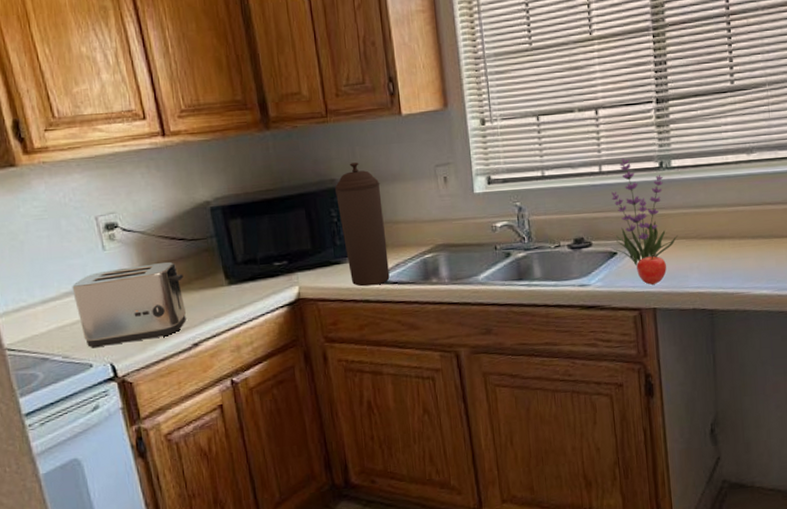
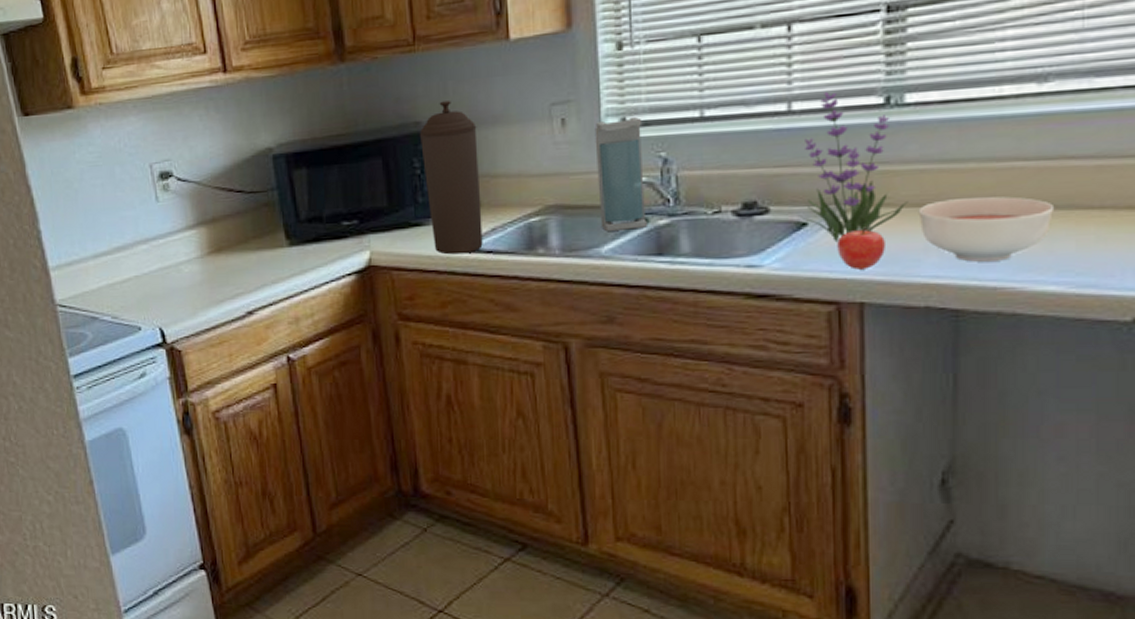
toaster: present [72,261,186,348] -> none [124,216,241,310]
soap dispenser: none [468,175,510,264] -> present [594,116,647,232]
bowl: none [684,230,763,276] -> present [918,196,1055,262]

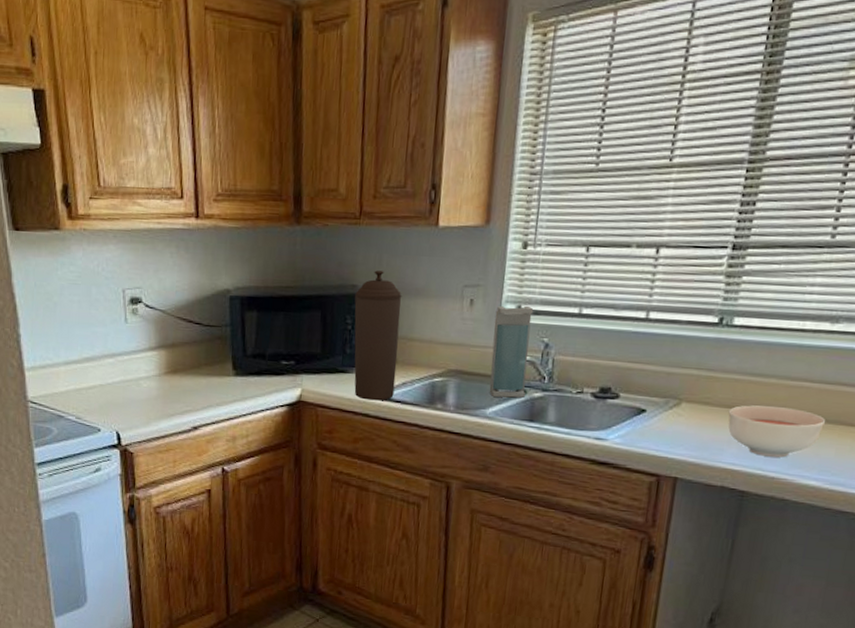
plant: present [801,92,909,243] -> none [642,307,723,428]
fruit: present [837,227,885,270] -> none [664,418,701,452]

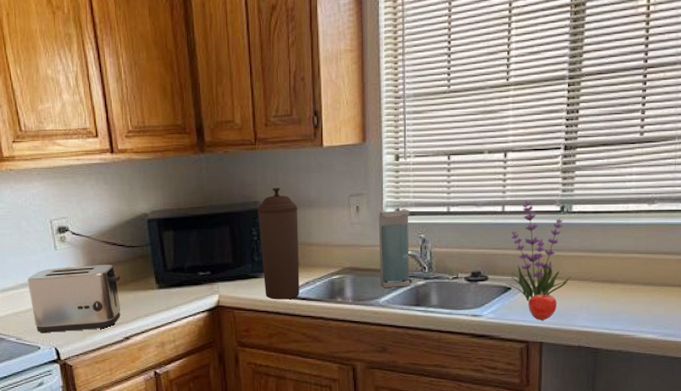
toaster: none [93,342,194,416] -> present [27,264,121,333]
plant: none [642,307,723,428] -> present [507,201,572,302]
fruit: none [664,418,701,452] -> present [528,292,557,320]
bowl: present [728,405,826,458] -> none [577,275,654,318]

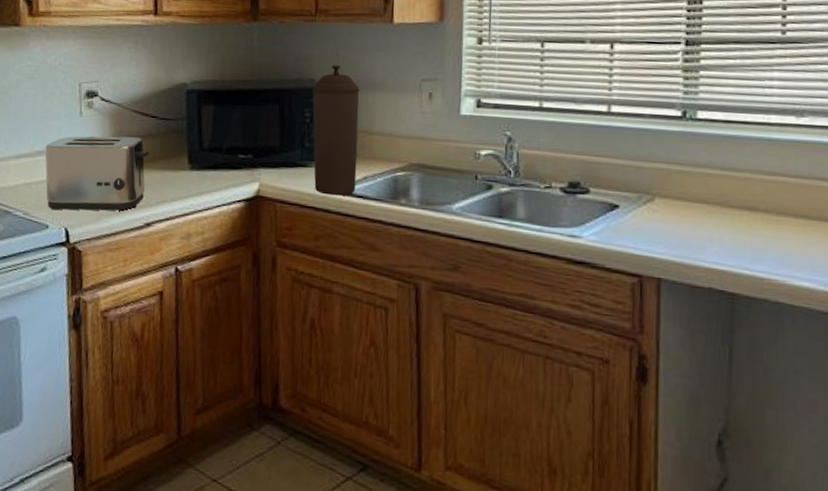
soap dispenser: present [378,208,410,288] -> none [454,99,494,193]
plant: present [507,201,572,302] -> none [614,101,698,225]
fruit: present [528,292,557,320] -> none [641,214,679,250]

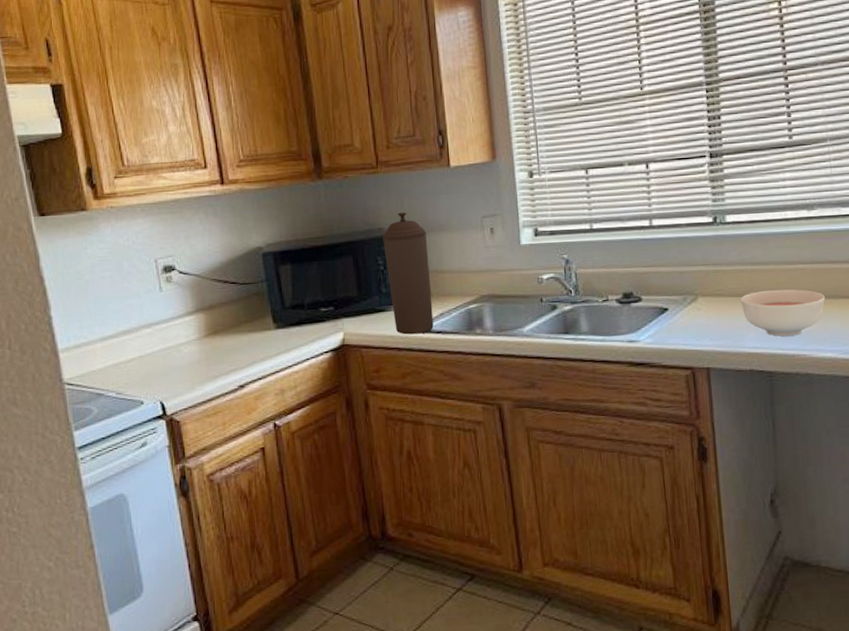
toaster: present [44,136,149,211] -> none [129,304,234,386]
bowl: none [705,200,809,257] -> present [740,289,826,337]

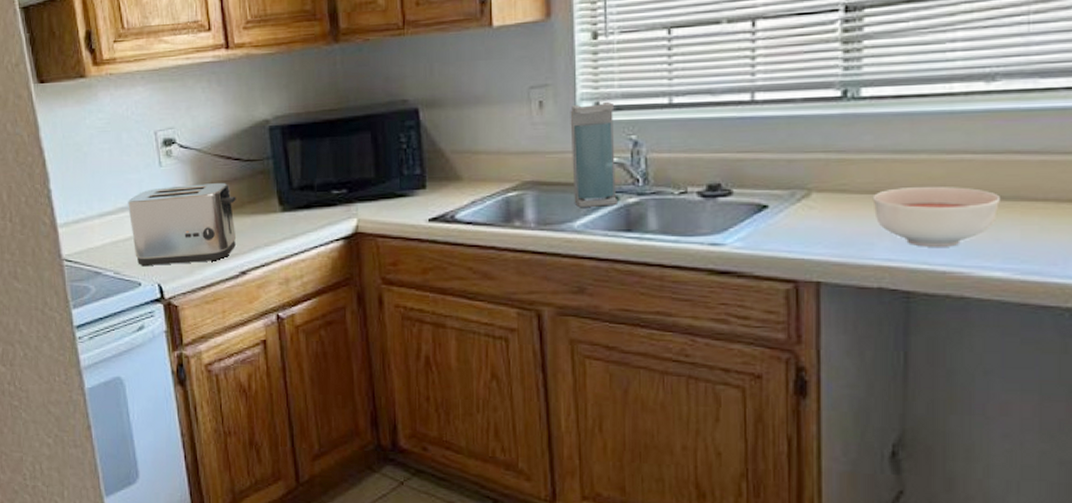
toaster: none [129,304,234,386] -> present [128,182,236,267]
canister: present [382,212,434,335] -> none [406,81,463,225]
soap dispenser: none [515,227,556,316] -> present [570,101,617,208]

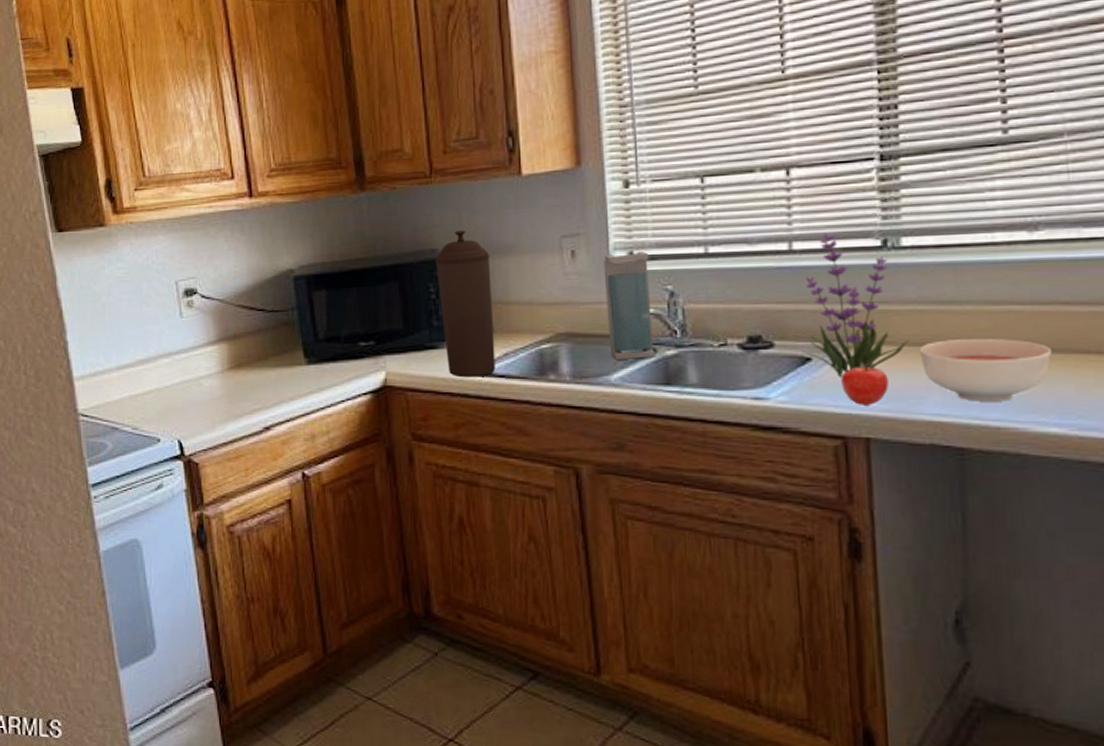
toaster: present [128,182,236,267] -> none [147,333,260,422]
canister: none [406,81,463,225] -> present [434,230,496,378]
plant: none [762,84,863,225] -> present [805,234,909,378]
fruit: none [796,211,841,251] -> present [841,364,889,405]

